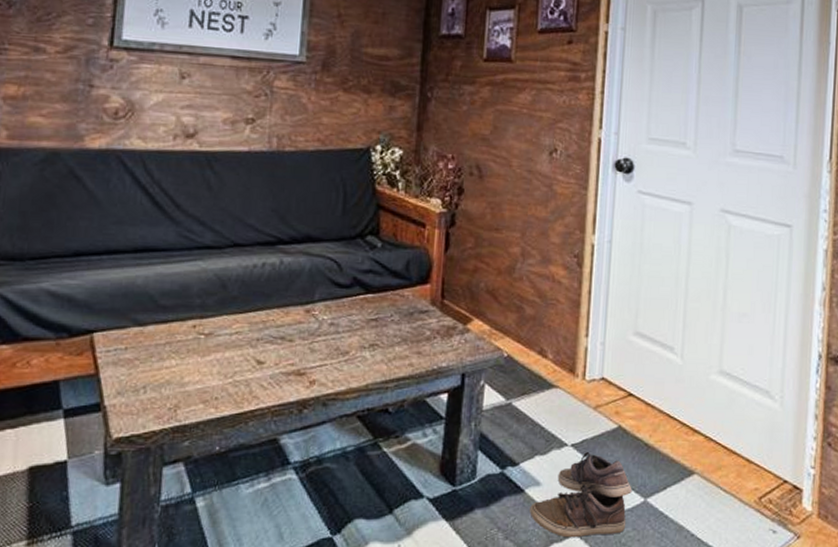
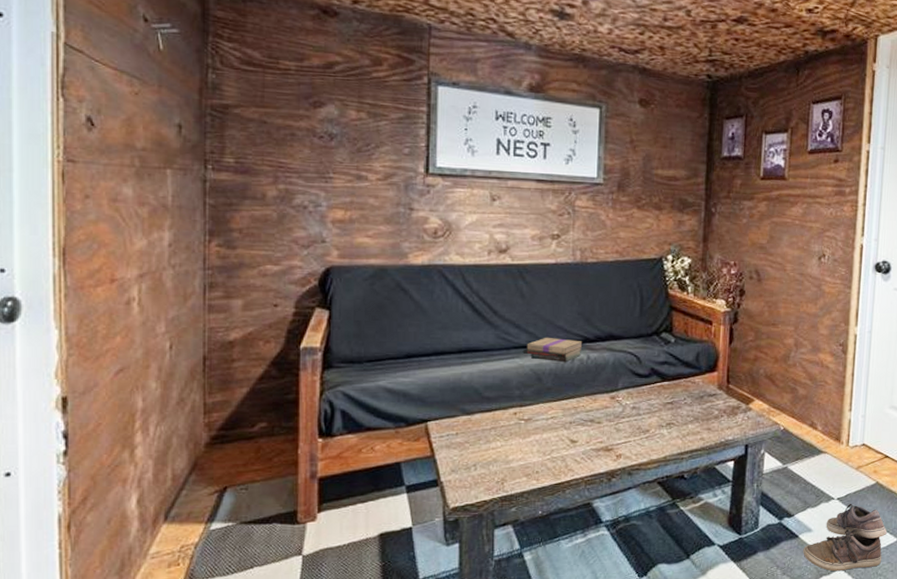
books: none [206,236,276,268] -> present [522,337,583,363]

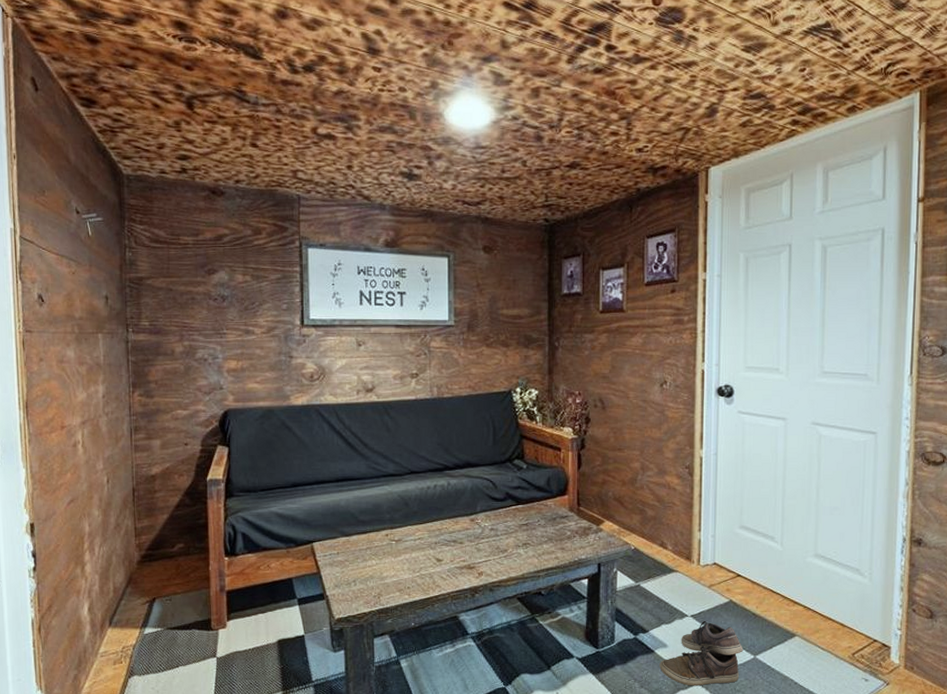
books: present [522,337,583,363] -> none [390,466,443,489]

